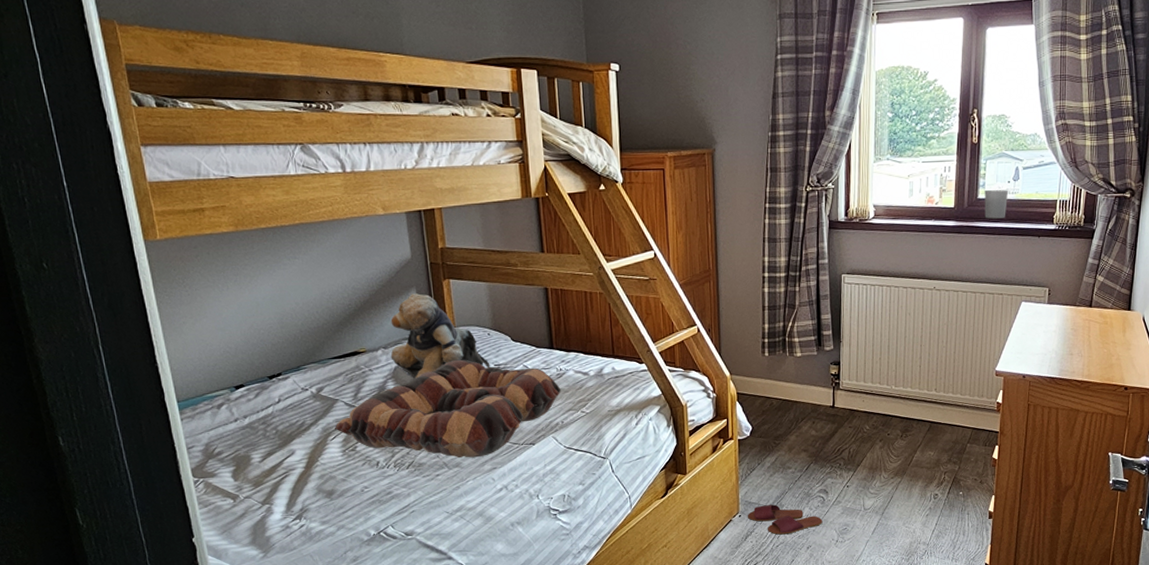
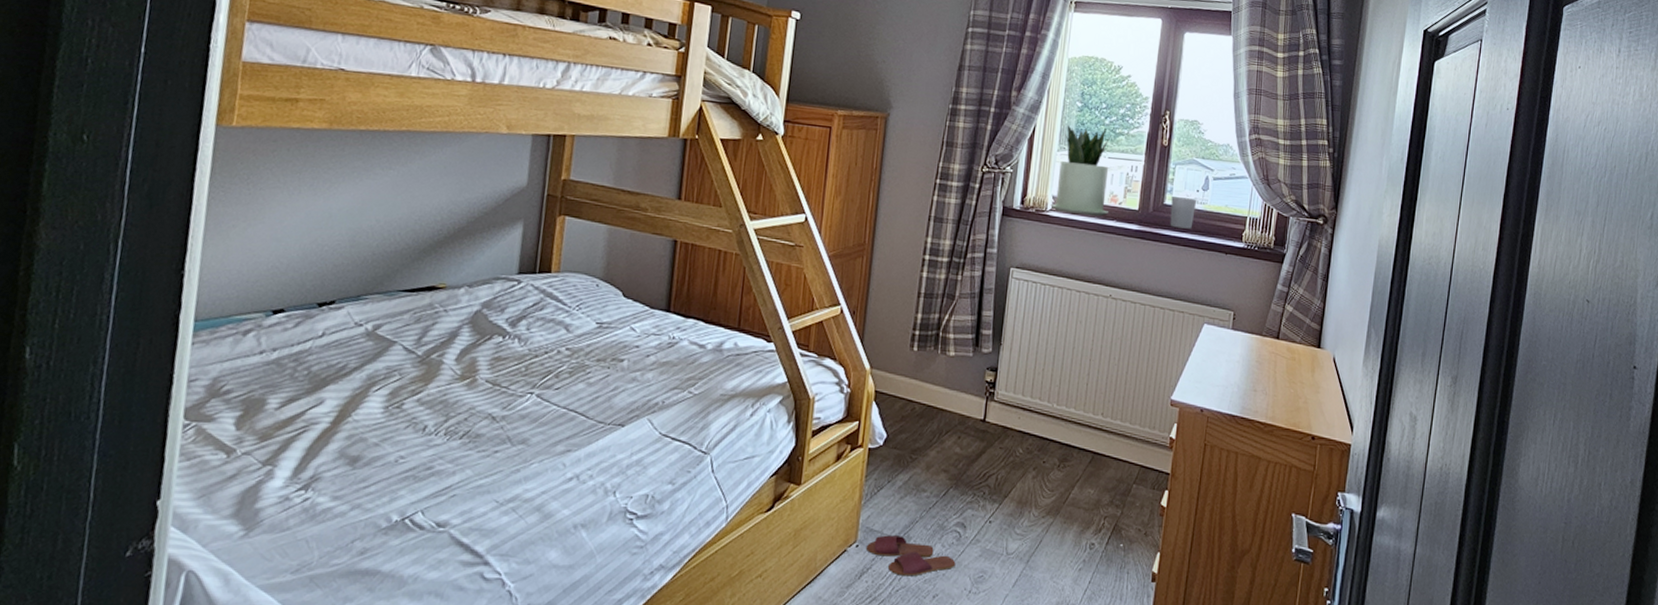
seat cushion: present [335,359,561,458] -> none [382,311,670,435]
teddy bear: present [390,292,490,379] -> none [473,225,592,328]
planter: none [872,135,926,219] -> present [1050,125,1111,217]

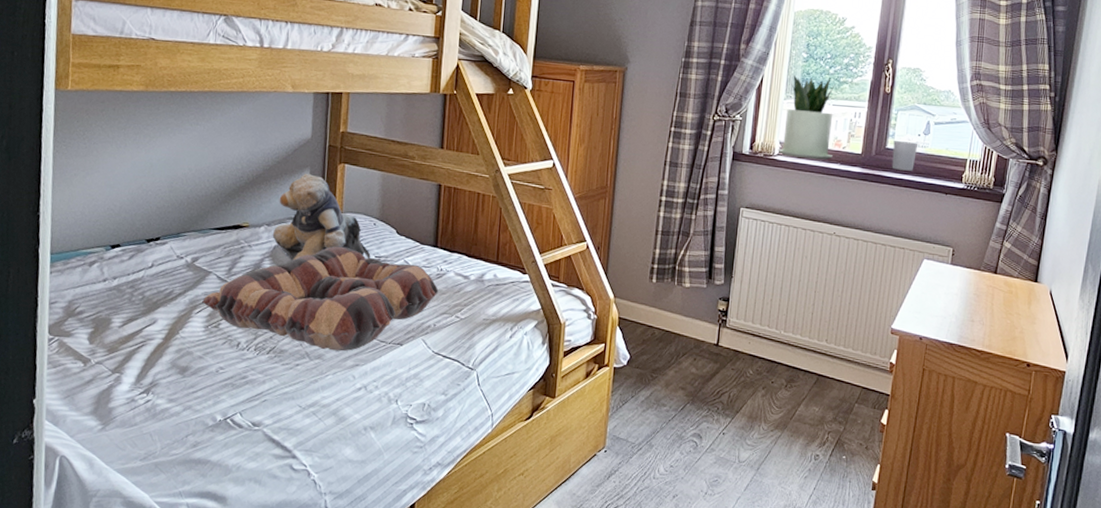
seat cushion: none [382,311,670,435] -> present [202,246,439,352]
teddy bear: none [473,225,592,328] -> present [272,172,371,261]
slippers: present [867,535,956,576] -> none [614,442,693,479]

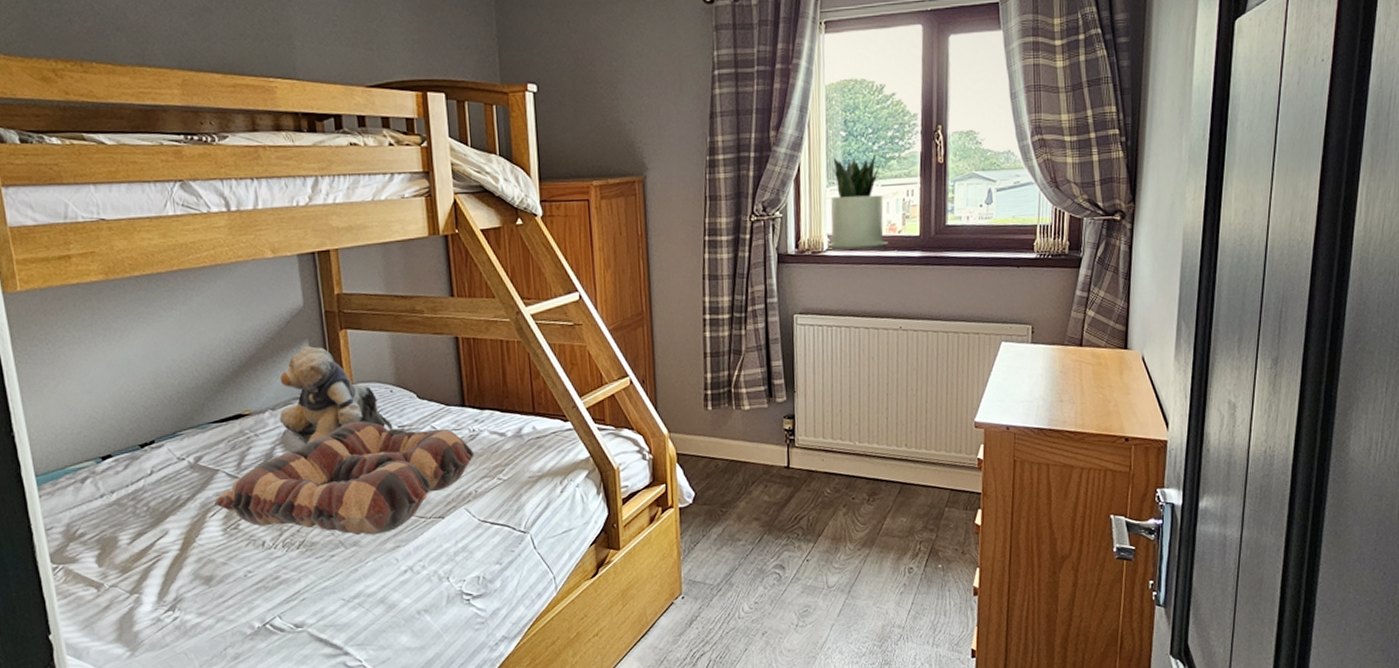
candle holder: present [891,141,919,171] -> none [953,214,981,248]

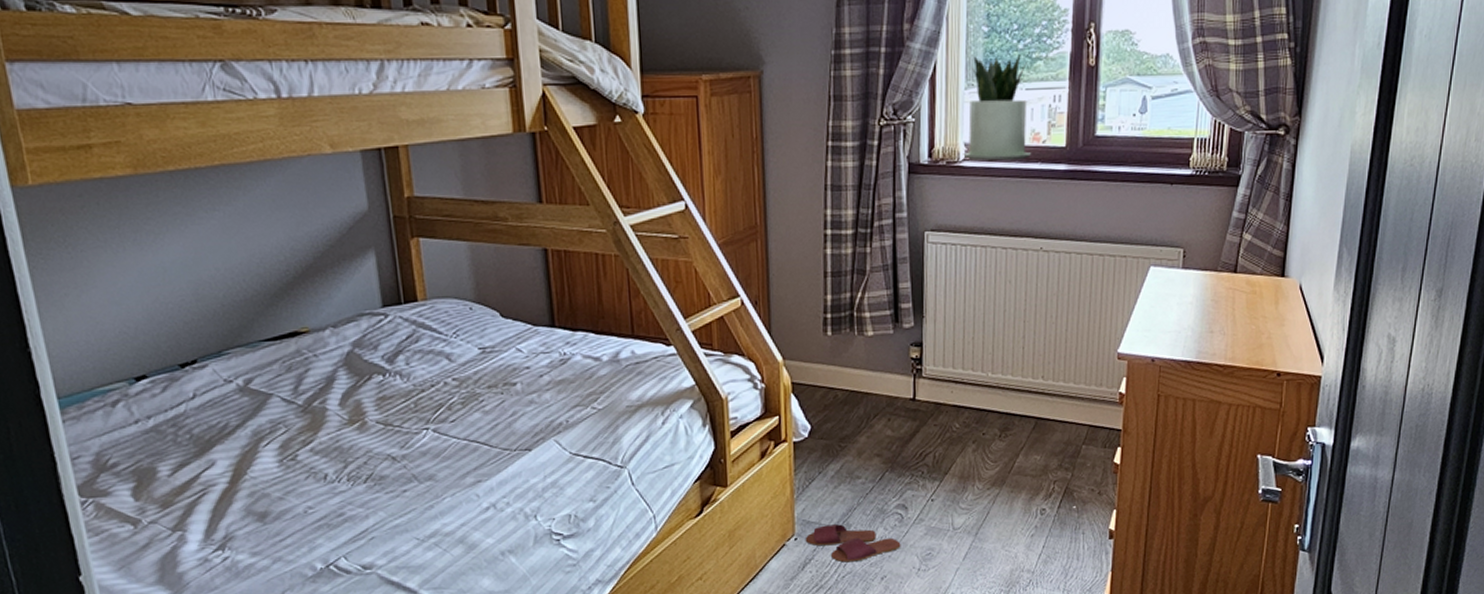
seat cushion: present [215,421,475,535] -> none [268,341,566,469]
teddy bear: present [279,345,393,445] -> none [341,255,473,367]
slippers: none [692,583,780,619] -> present [806,524,901,563]

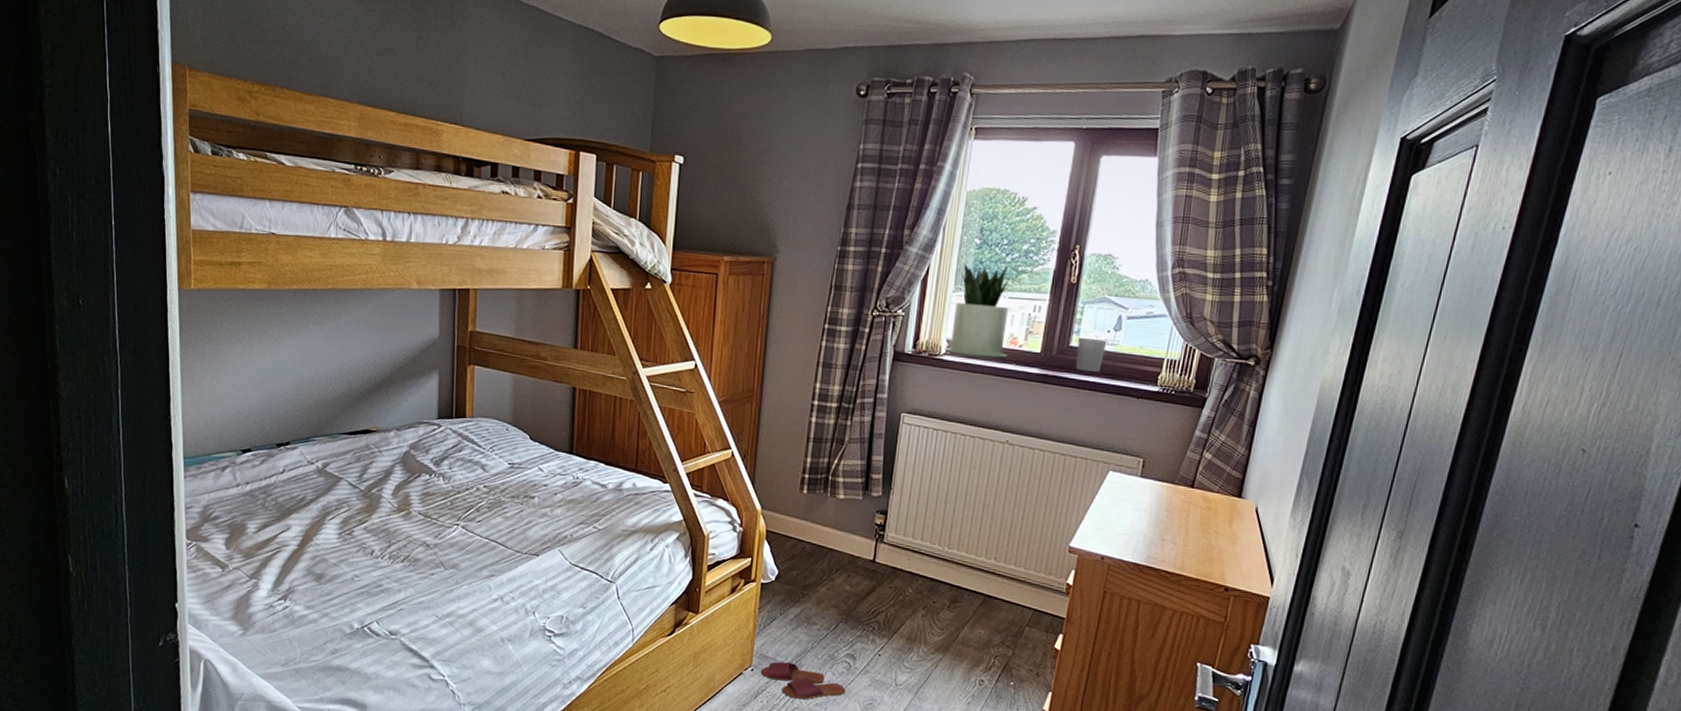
candle holder: none [1104,125,1134,162] -> present [1075,338,1108,372]

